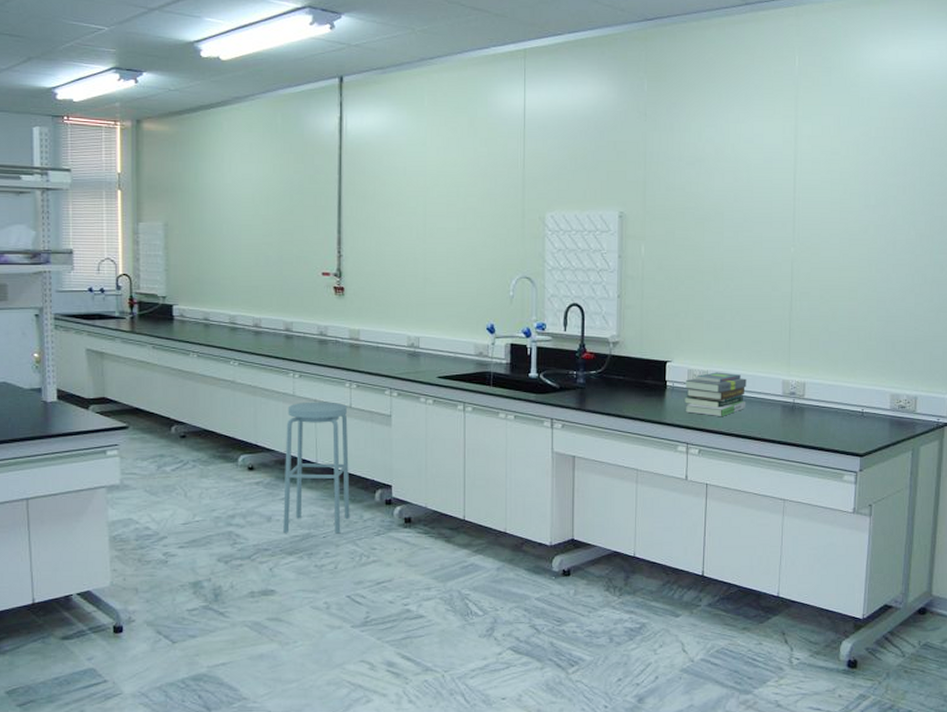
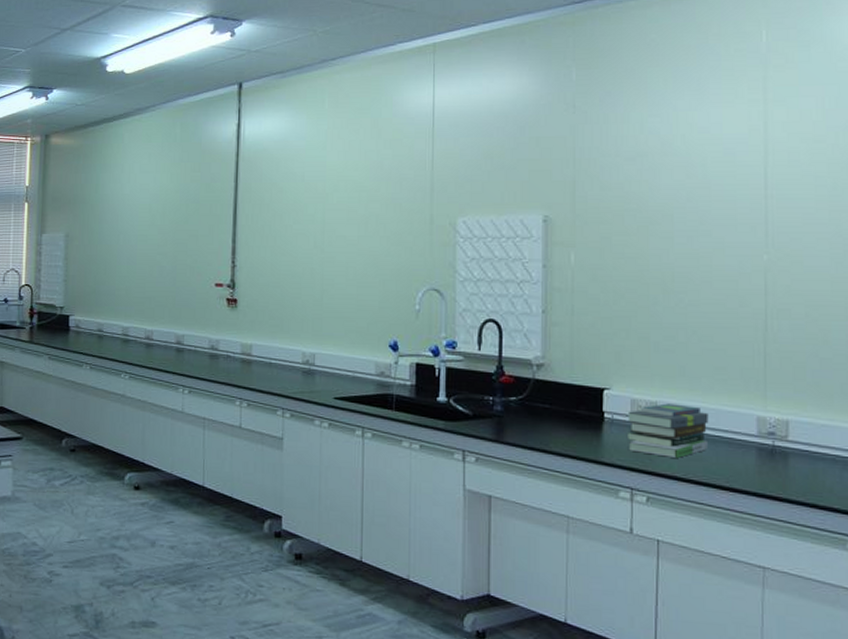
stool: present [283,401,350,534] -> none [167,419,237,566]

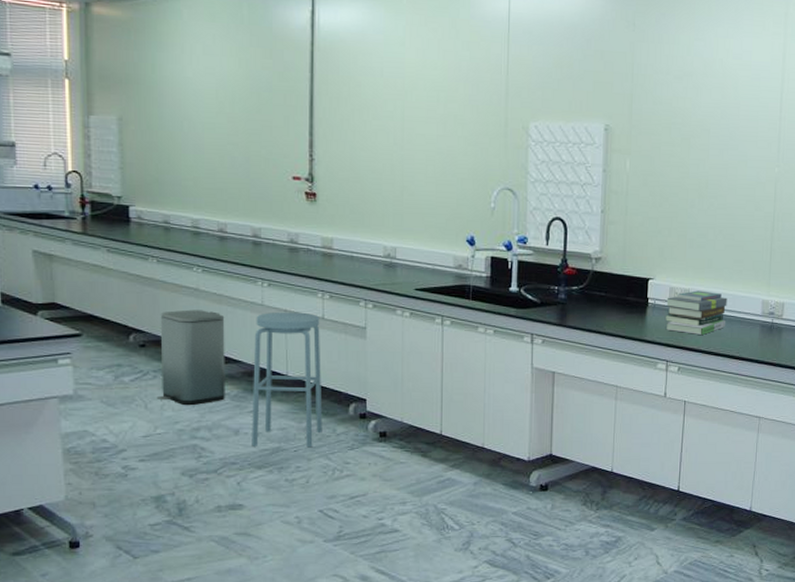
pedal bin: none [82,415,148,513] -> present [156,309,225,405]
stool: none [167,419,237,566] -> present [252,311,323,448]

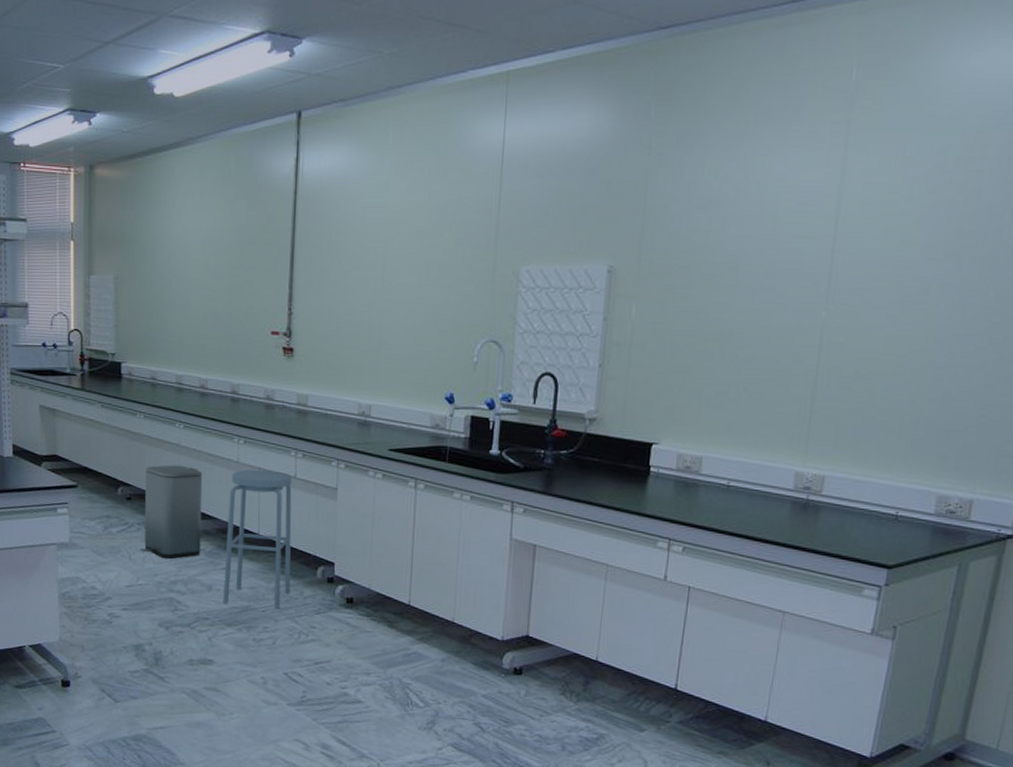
books: present [666,290,727,335] -> none [670,458,750,511]

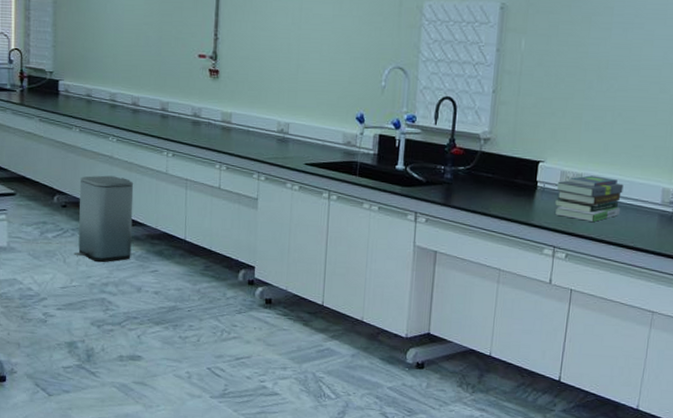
stool: present [223,469,293,609] -> none [151,180,217,309]
books: none [670,458,750,511] -> present [555,175,624,222]

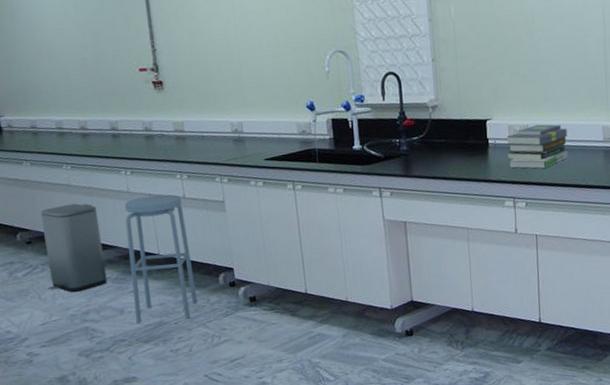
stool: none [151,180,217,309] -> present [124,194,198,323]

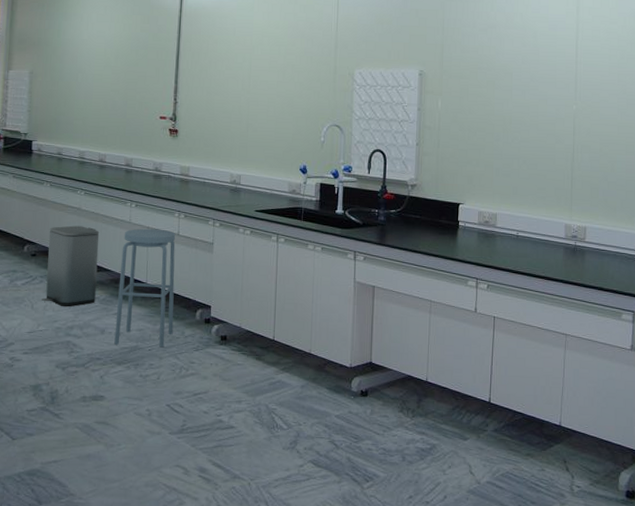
books: present [506,124,568,169] -> none [475,215,532,255]

